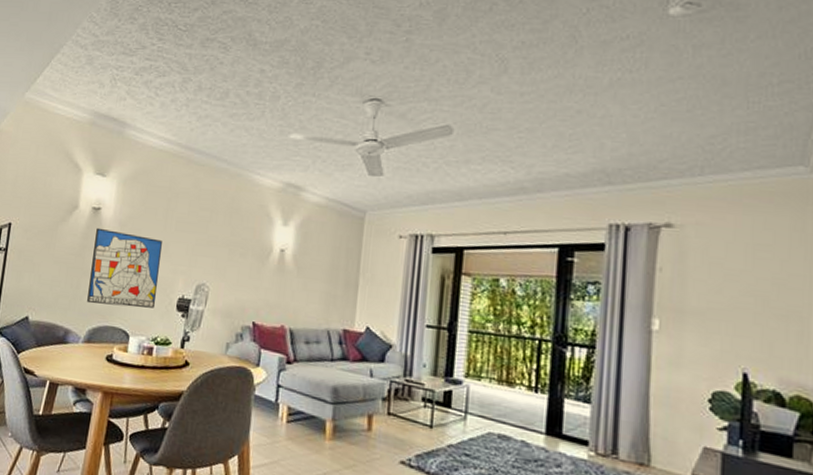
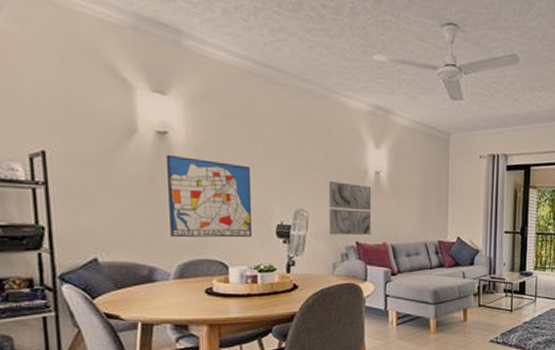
wall art: none [226,257,275,316] -> present [328,181,372,236]

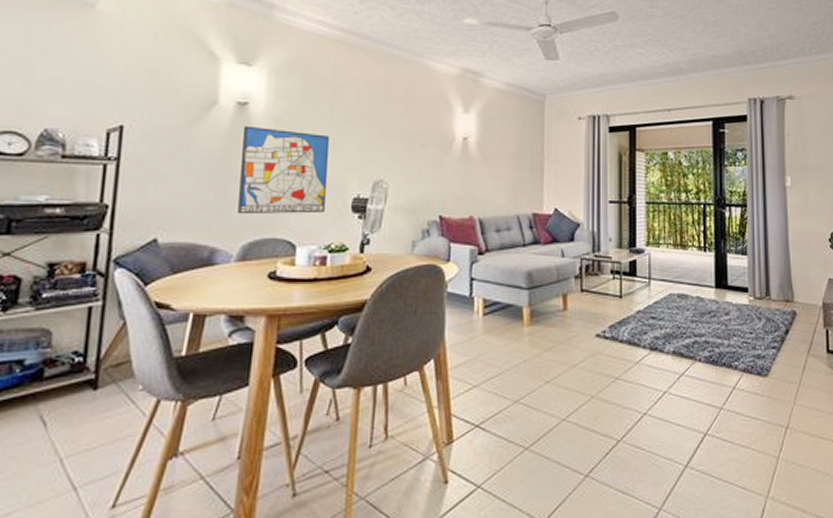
wall art: present [328,181,372,236] -> none [409,149,459,209]

